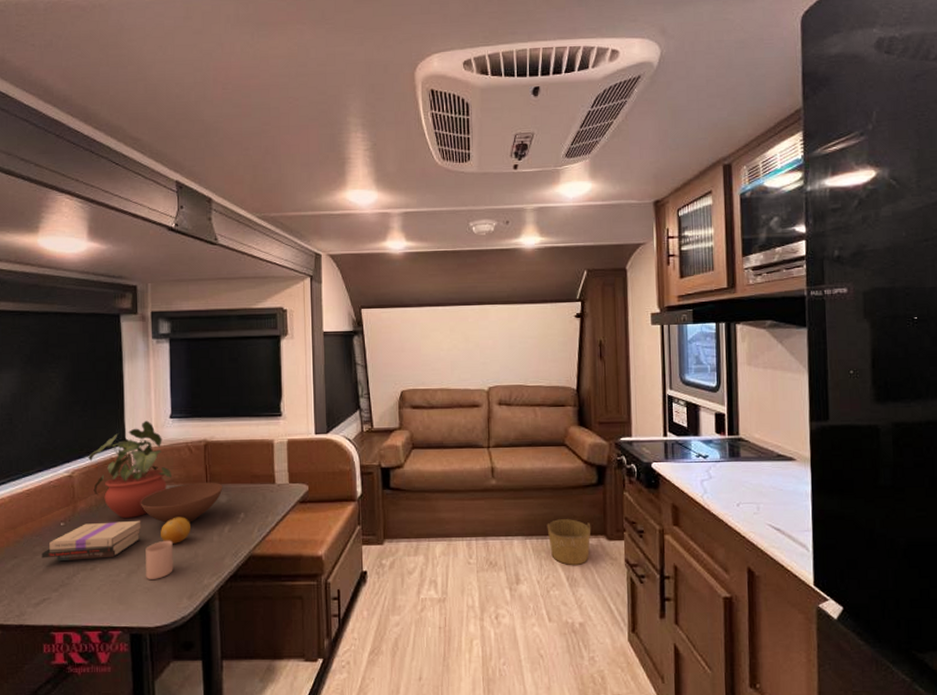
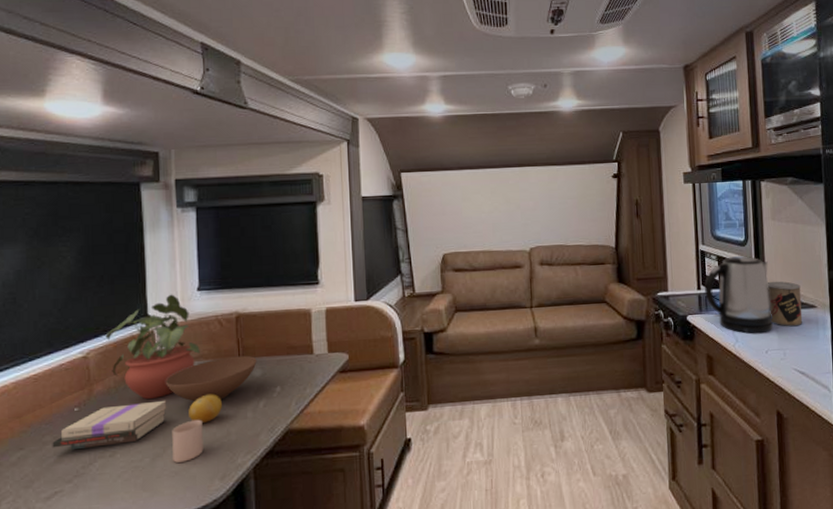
basket: present [547,519,591,566] -> none [589,374,632,420]
kettle: none [671,402,746,485] -> present [704,256,773,334]
tin can: none [741,430,780,480] -> present [768,281,803,327]

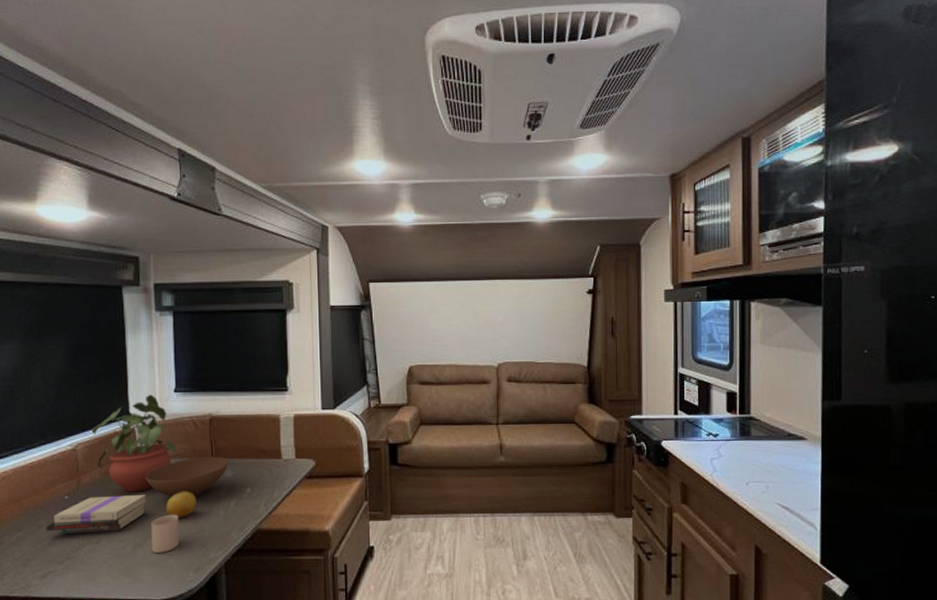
kettle: present [704,256,773,334] -> none [682,381,756,463]
tin can: present [768,281,803,327] -> none [753,409,790,459]

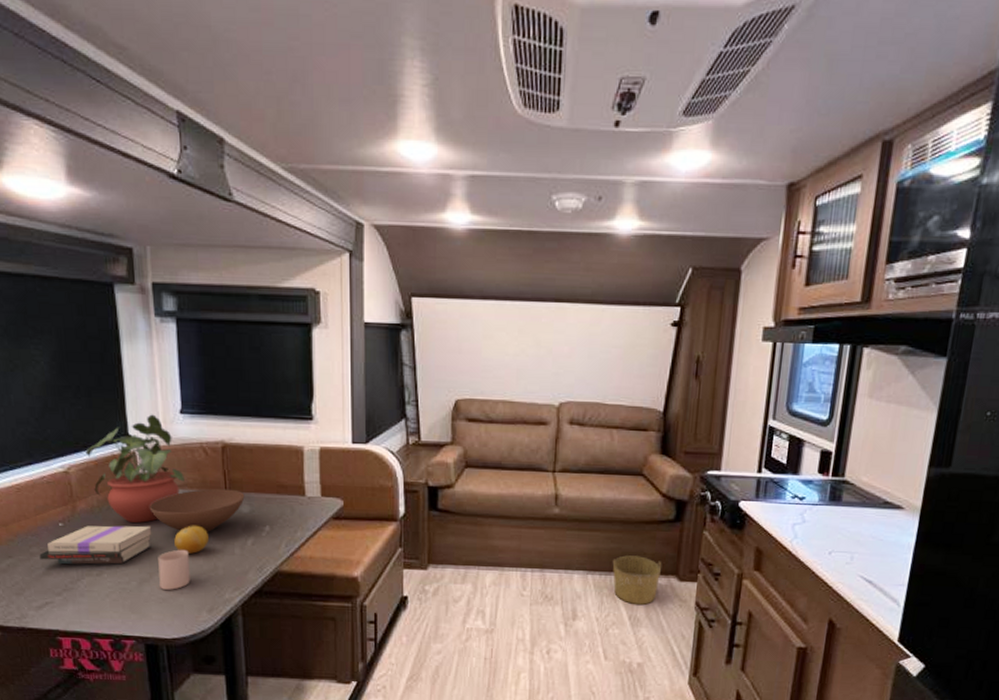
basket: none [555,496,600,543] -> present [612,555,662,606]

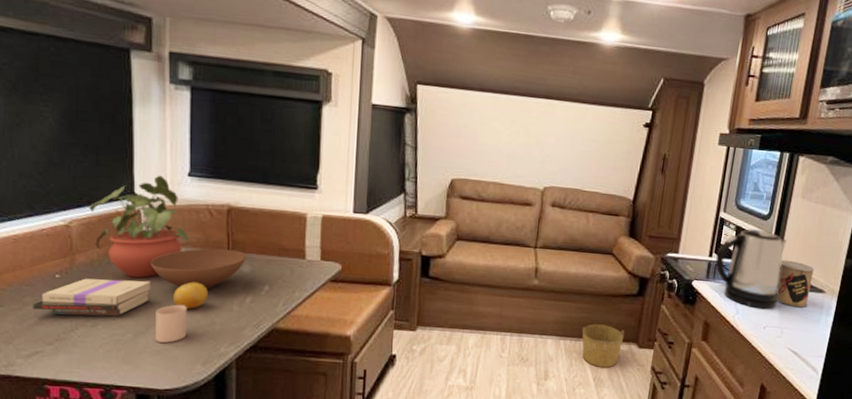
kettle: none [765,437,853,531] -> present [715,229,787,309]
tin can: none [843,472,889,528] -> present [776,260,814,308]

